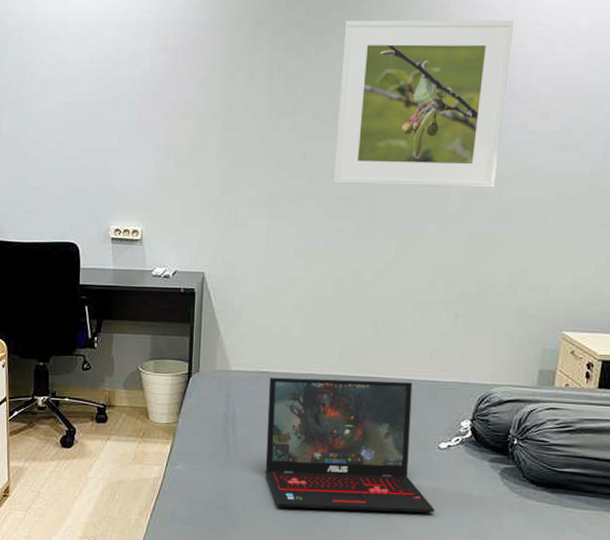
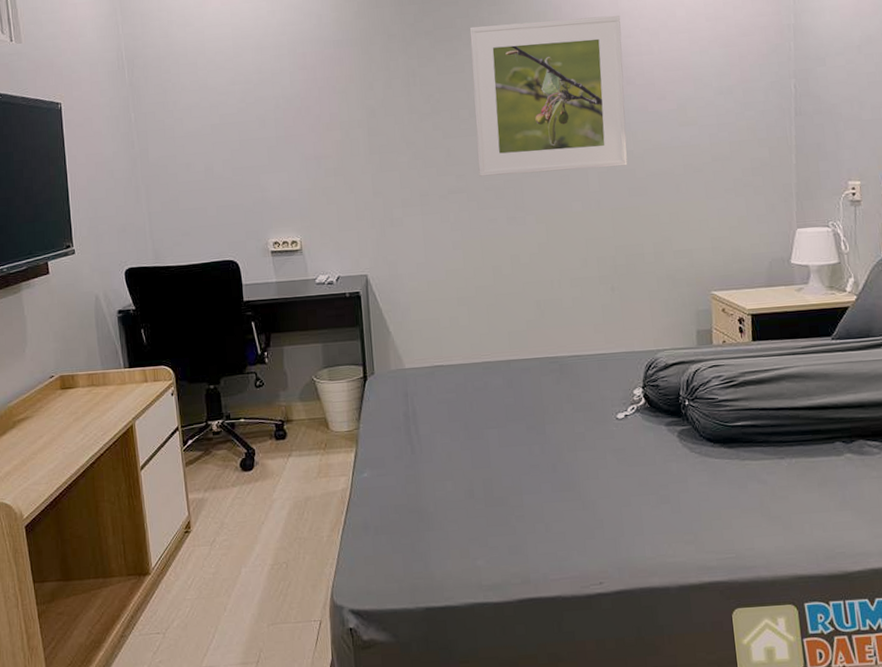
laptop: present [265,377,435,513] -> none [444,358,623,502]

